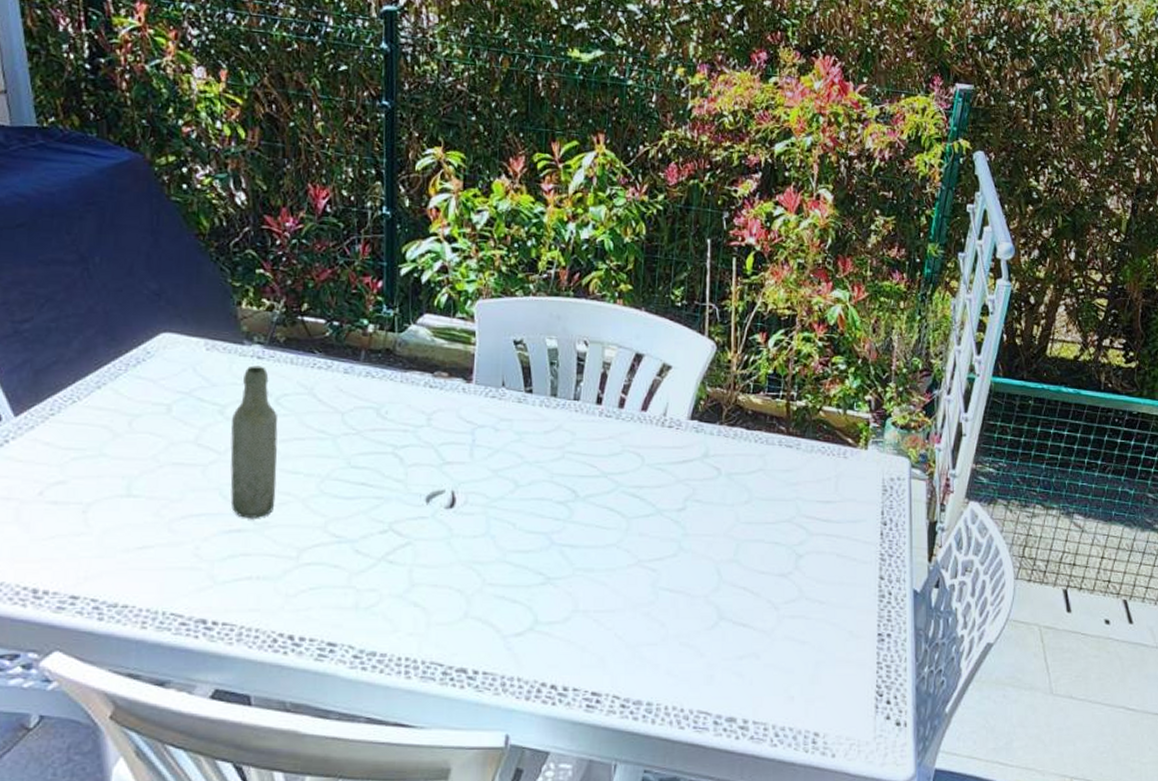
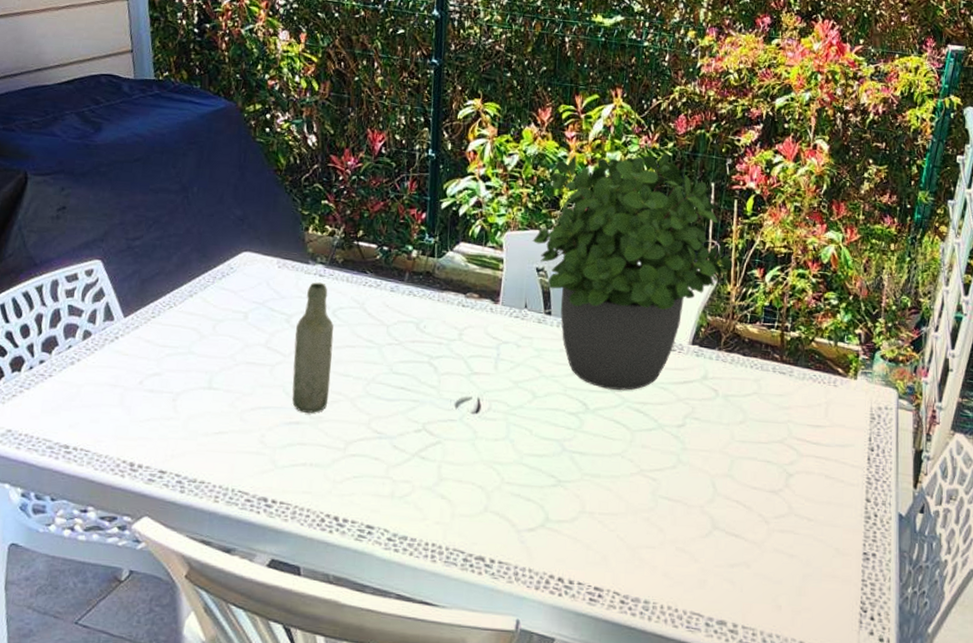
potted plant: none [508,206,733,474] -> present [532,153,733,391]

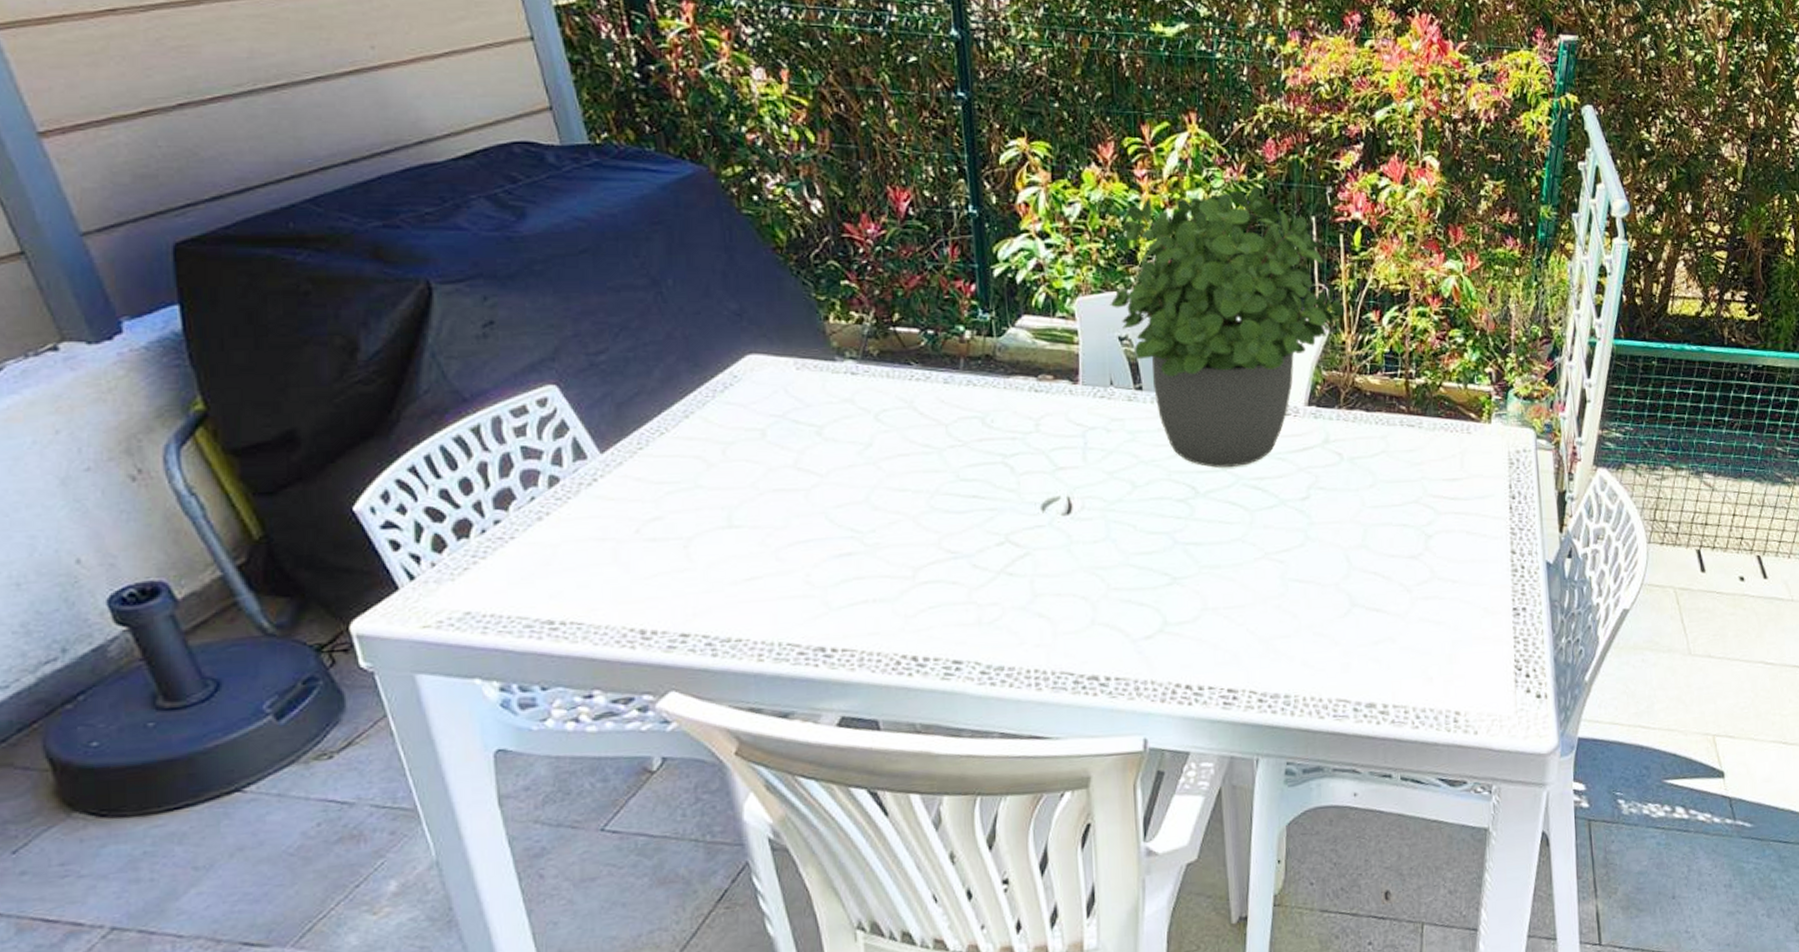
bottle: present [292,282,334,413] -> none [831,382,885,541]

